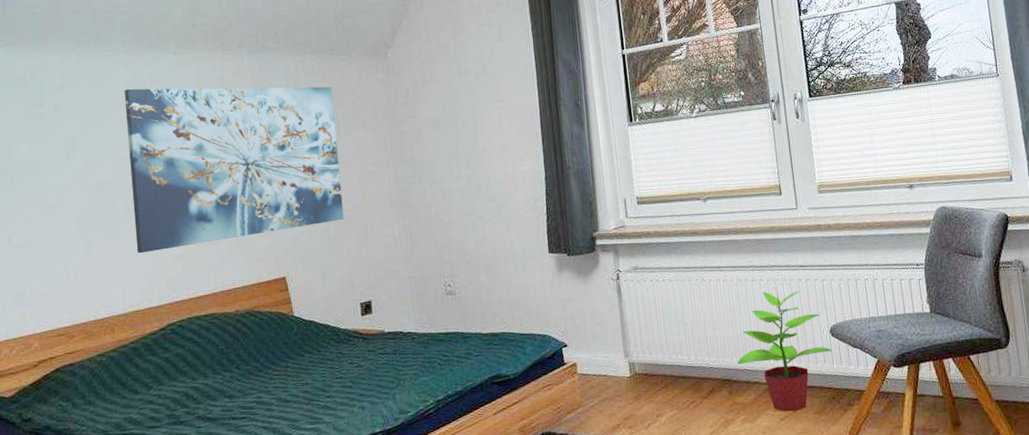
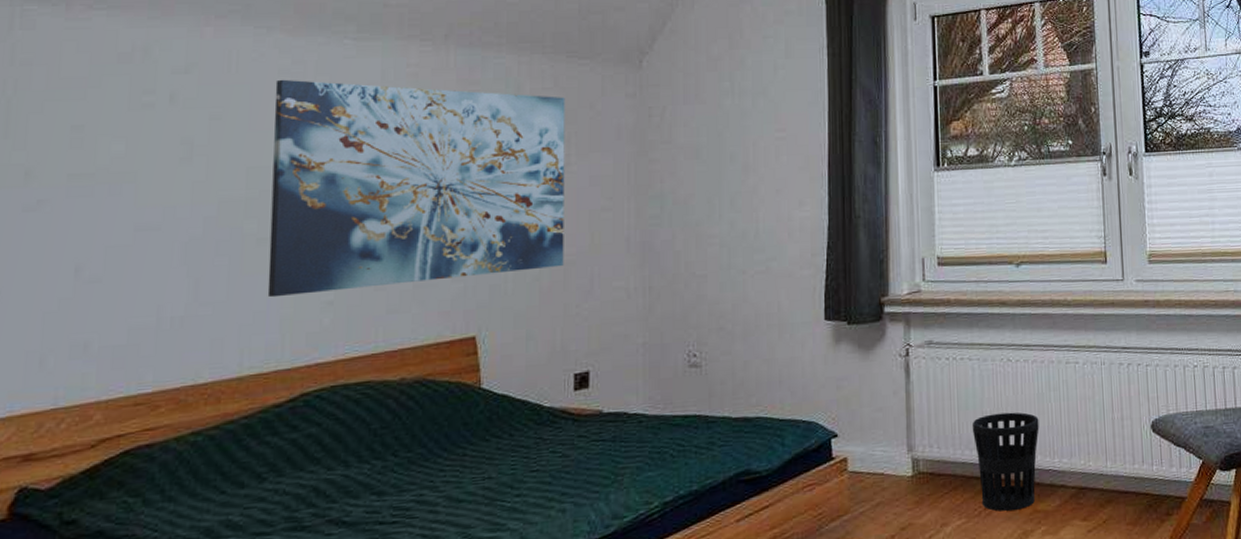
wastebasket: none [676,322,734,404] -> present [972,412,1039,511]
potted plant: present [737,287,832,412] -> none [1042,372,1152,522]

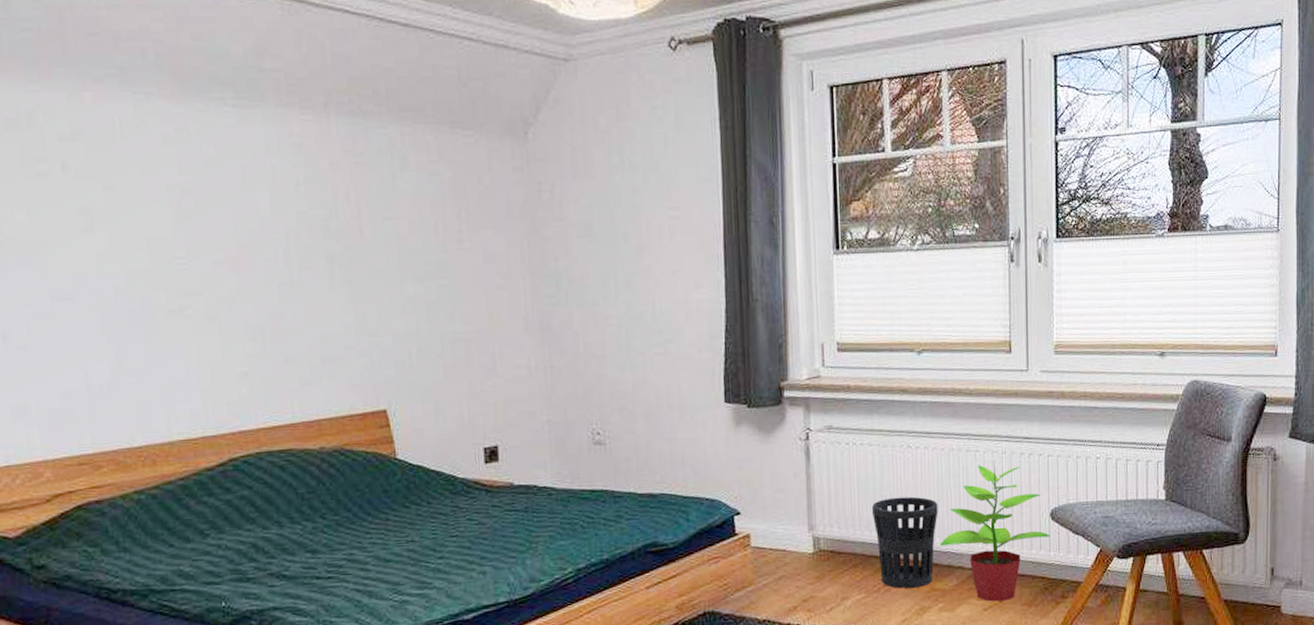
wall art: present [267,79,565,298] -> none [162,148,465,368]
potted plant: none [1042,372,1152,522] -> present [941,460,1050,602]

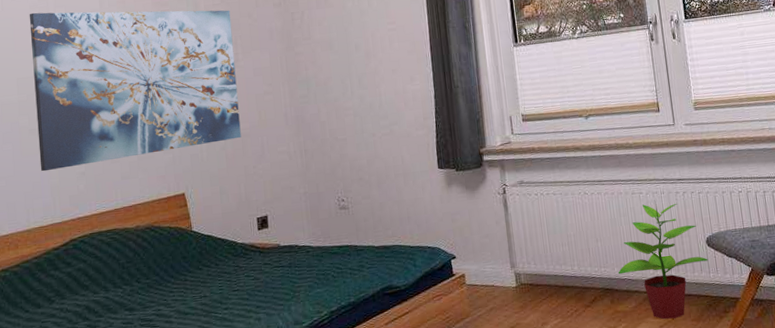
wall art: none [162,148,465,368] -> present [29,10,241,172]
wastebasket: present [871,496,938,588] -> none [560,234,615,313]

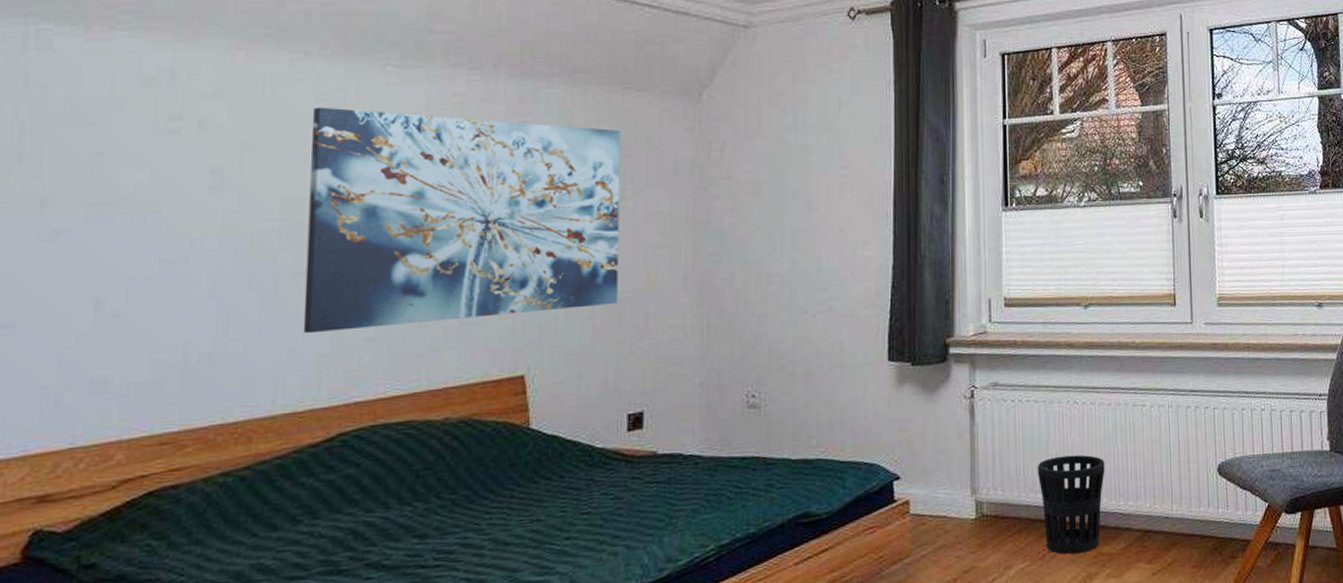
wastebasket: none [560,234,615,313] -> present [1037,454,1105,554]
potted plant: present [618,200,709,320] -> none [1108,415,1218,565]

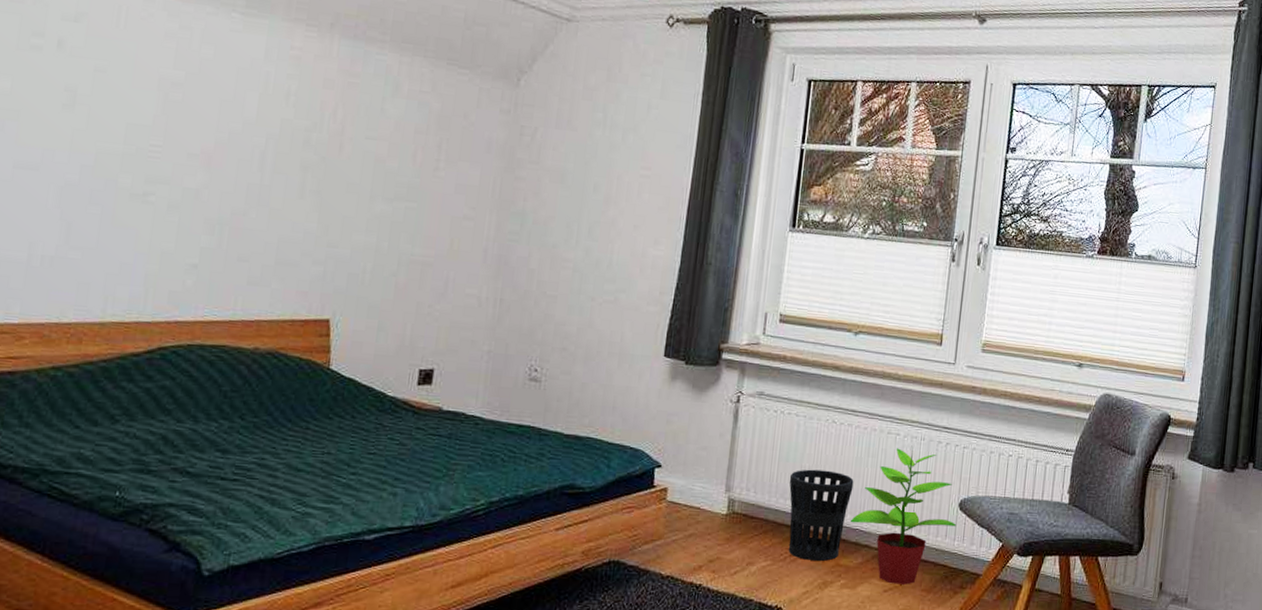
wall art: present [303,107,621,334] -> none [135,42,441,267]
potted plant: none [1108,415,1218,565] -> present [851,445,957,585]

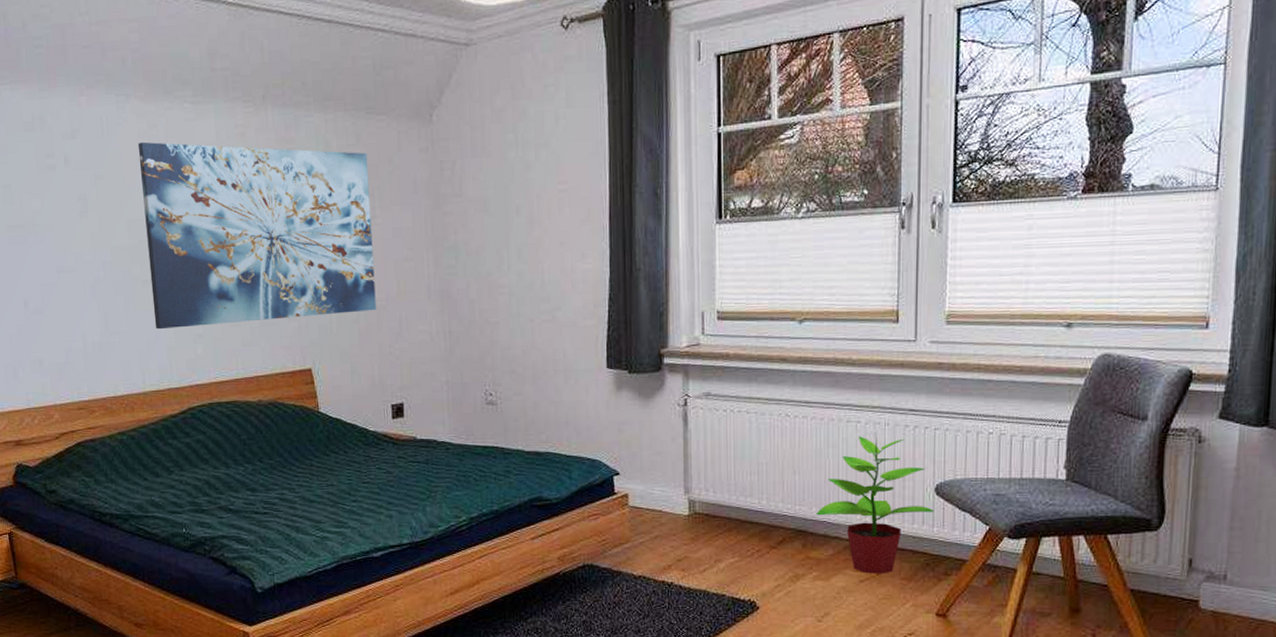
wall art: none [135,42,441,267] -> present [137,141,377,330]
wastebasket: present [789,469,854,561] -> none [747,465,816,554]

